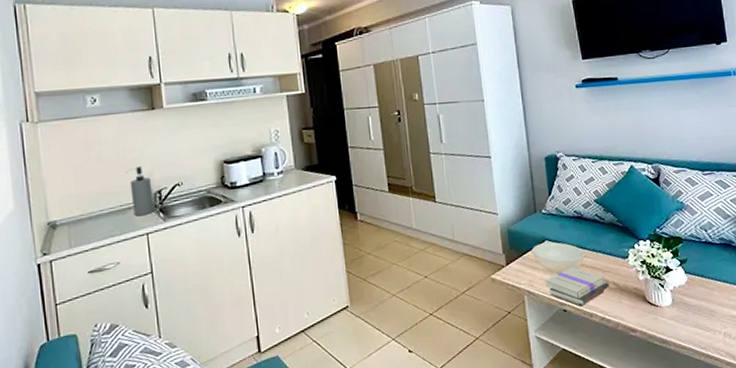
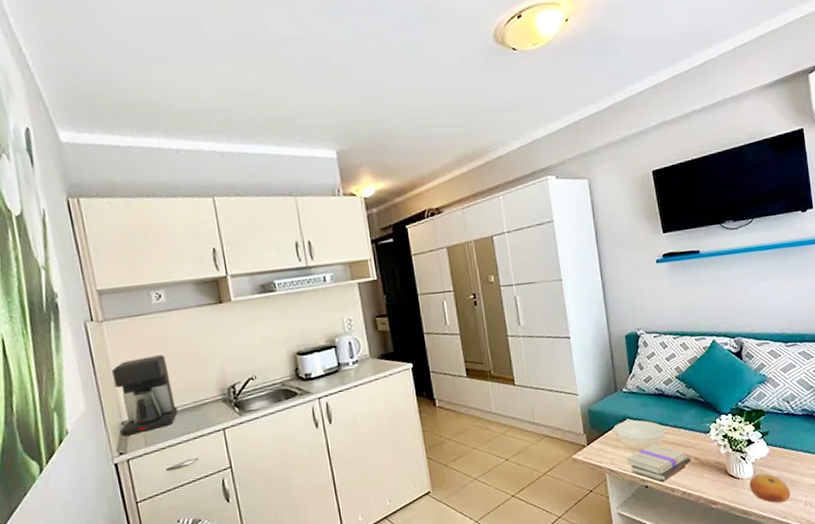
coffee maker: none [43,158,104,237] -> present [112,355,178,436]
soap dispenser: present [126,166,154,217] -> none [197,362,229,412]
fruit: none [668,301,710,334] -> present [749,473,791,504]

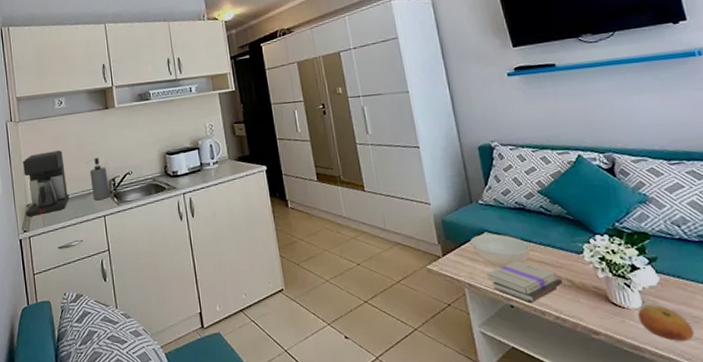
soap dispenser: none [197,362,229,412] -> present [86,158,109,201]

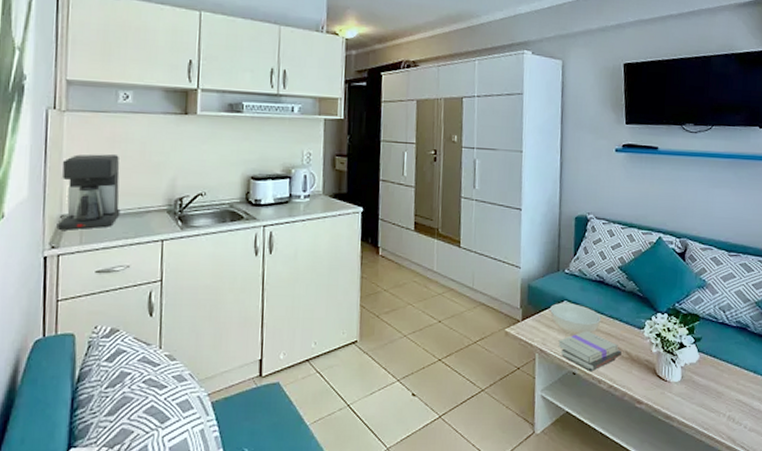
soap dispenser: present [86,158,109,201] -> none [149,170,174,222]
fruit: present [638,304,695,342] -> none [676,379,716,414]

